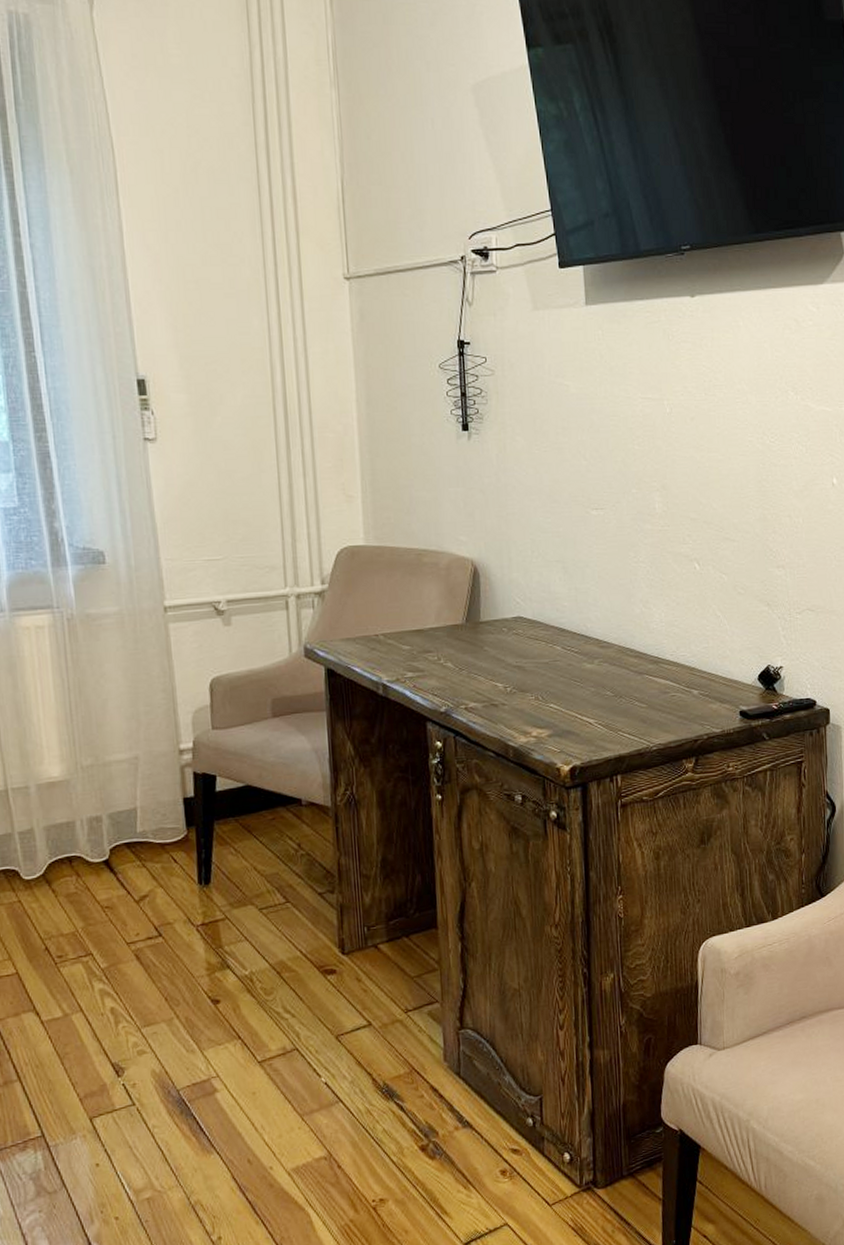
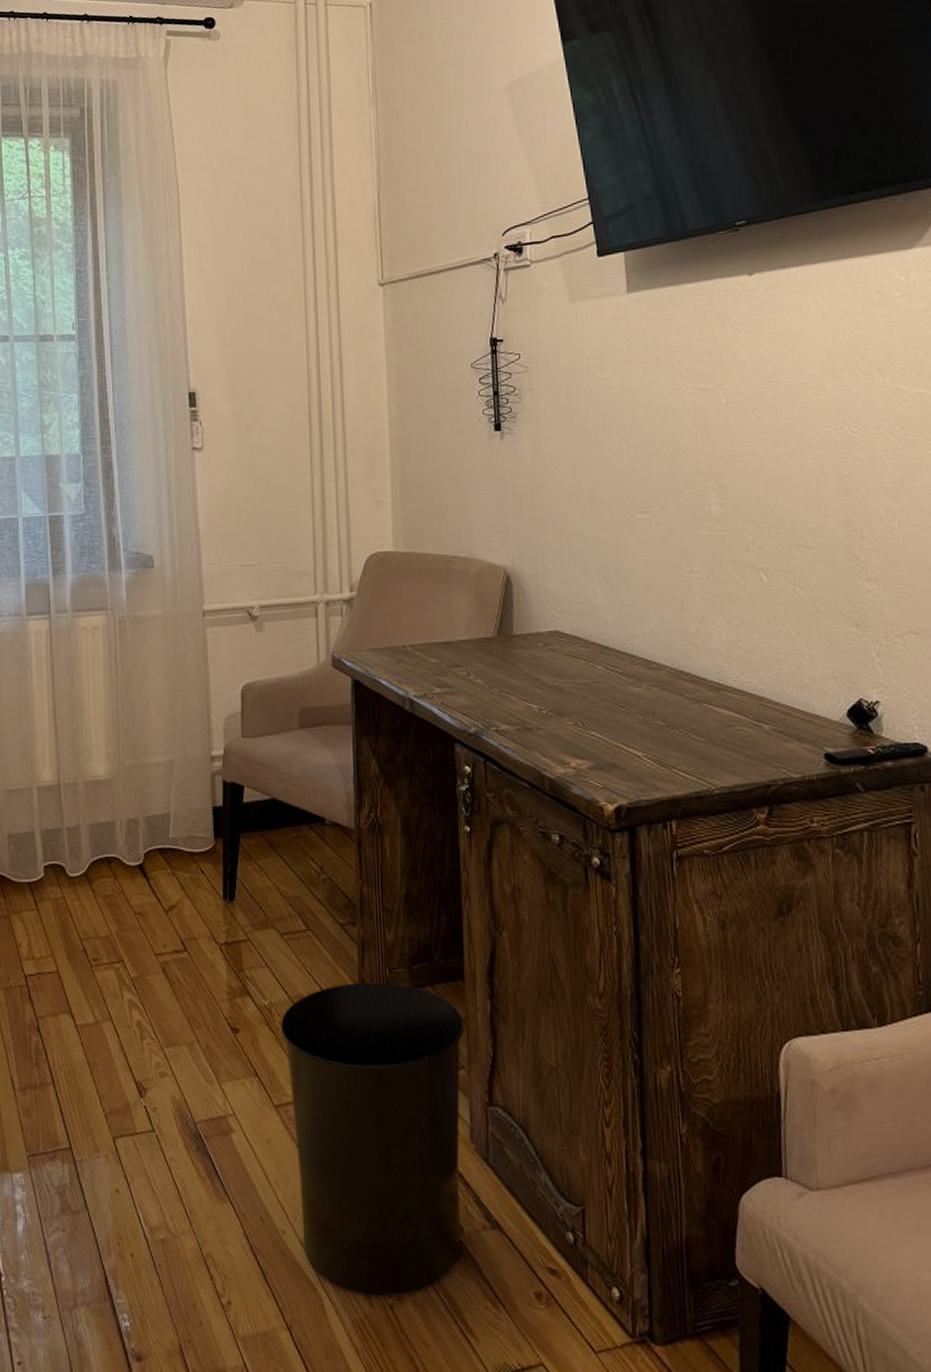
waste bin: none [261,938,438,1203] -> present [280,982,465,1295]

